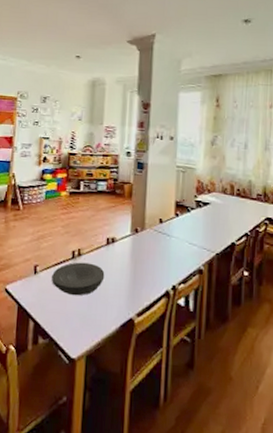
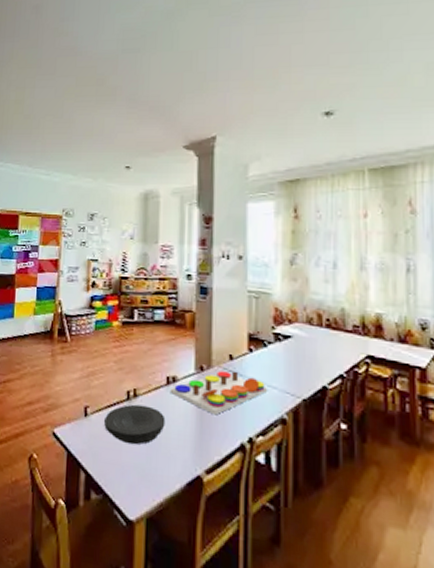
board game: none [109,232,190,269] -> present [170,371,268,416]

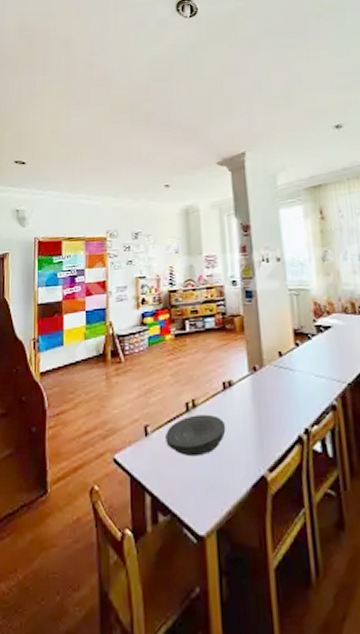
board game: present [170,371,268,416] -> none [227,366,317,413]

